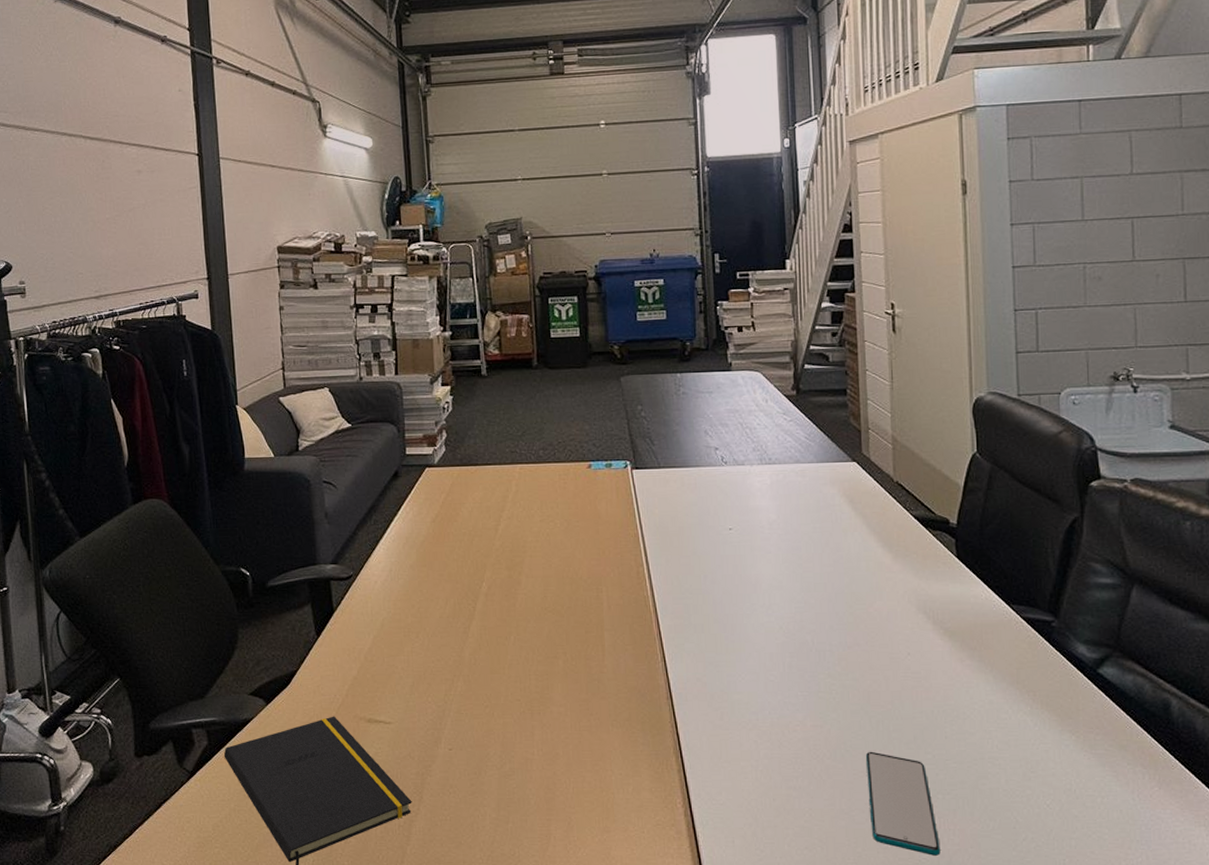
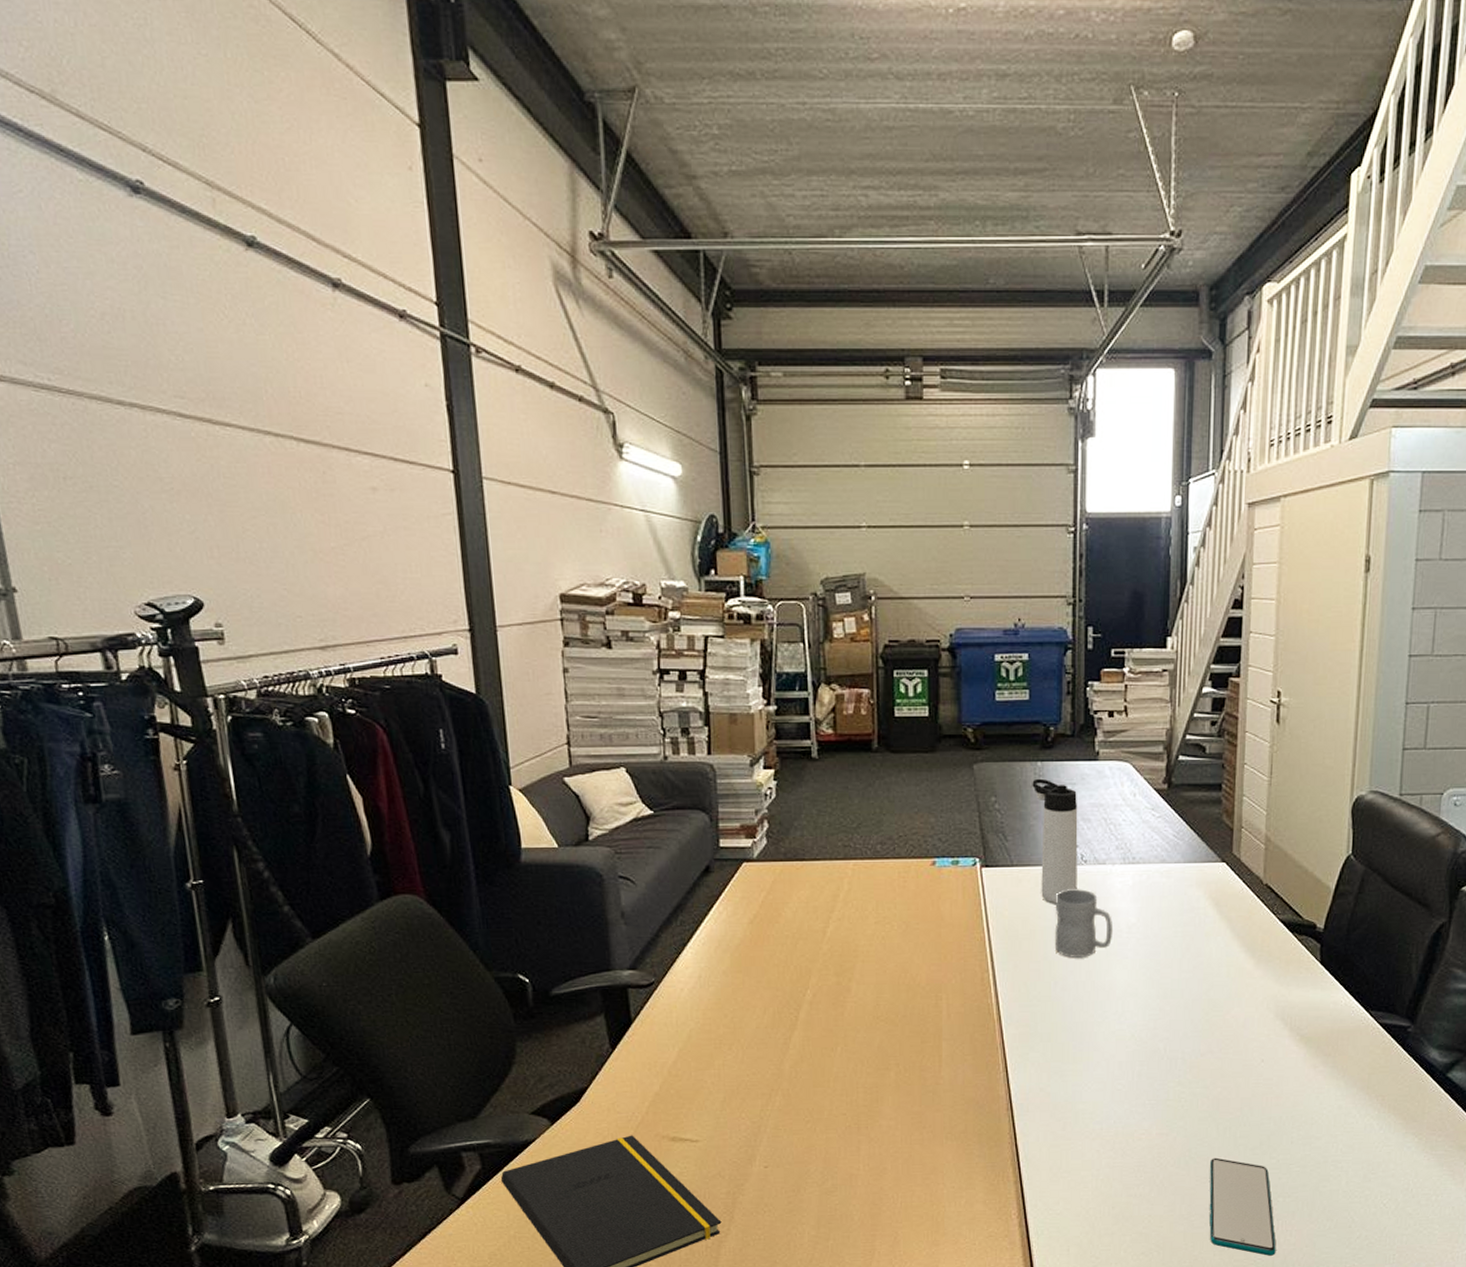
thermos bottle: none [673,388,720,503] -> present [1032,778,1078,904]
mug: none [700,488,755,553] -> present [1054,889,1112,958]

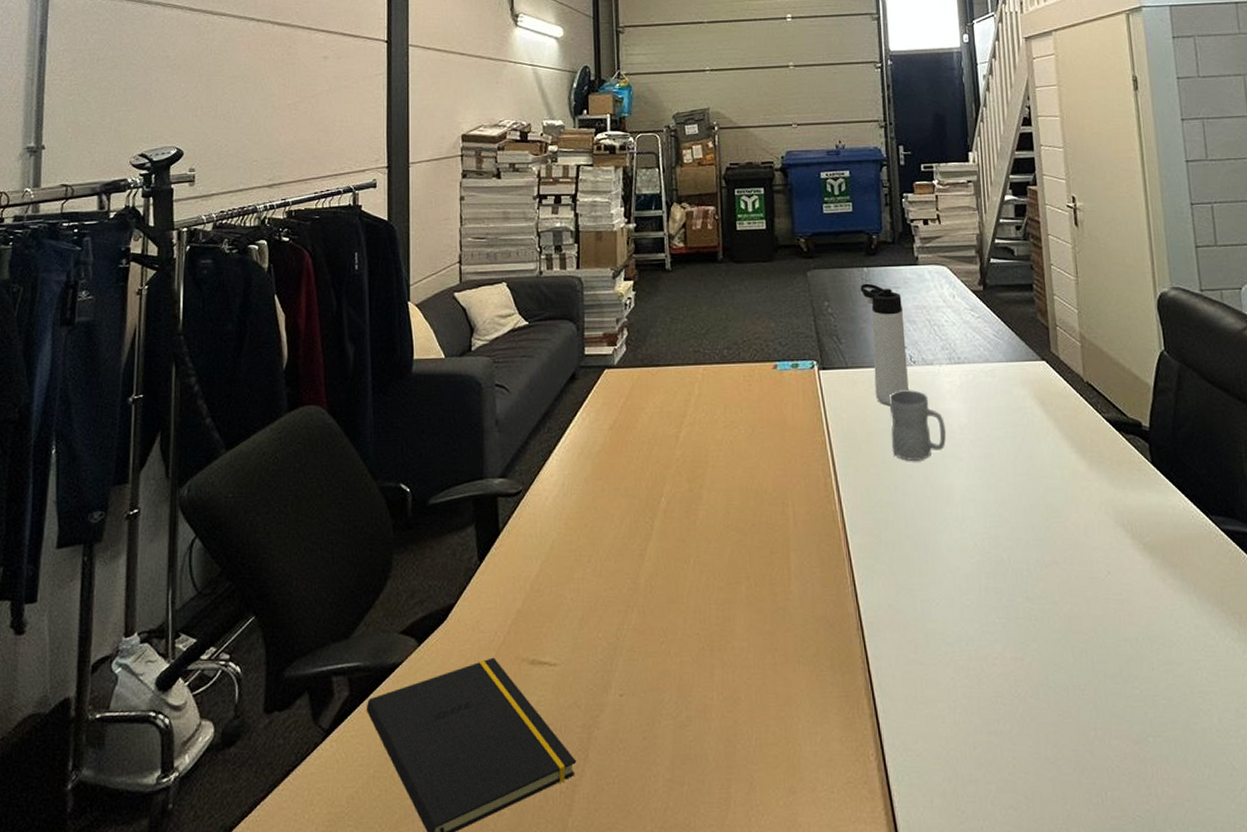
smartphone: present [1209,1157,1276,1256] -> none [1069,687,1155,812]

